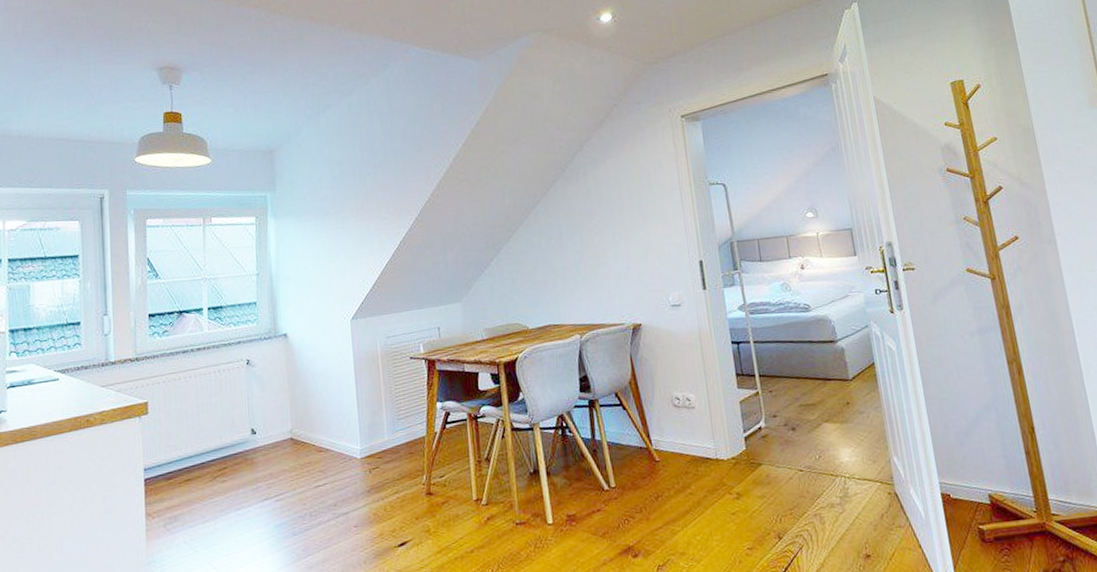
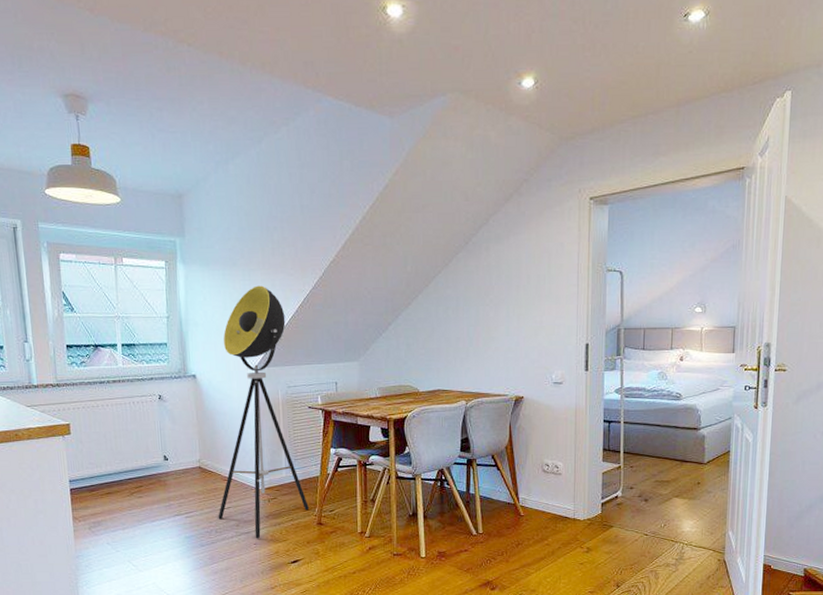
floor lamp: none [312,232,416,520] -> present [218,285,309,539]

